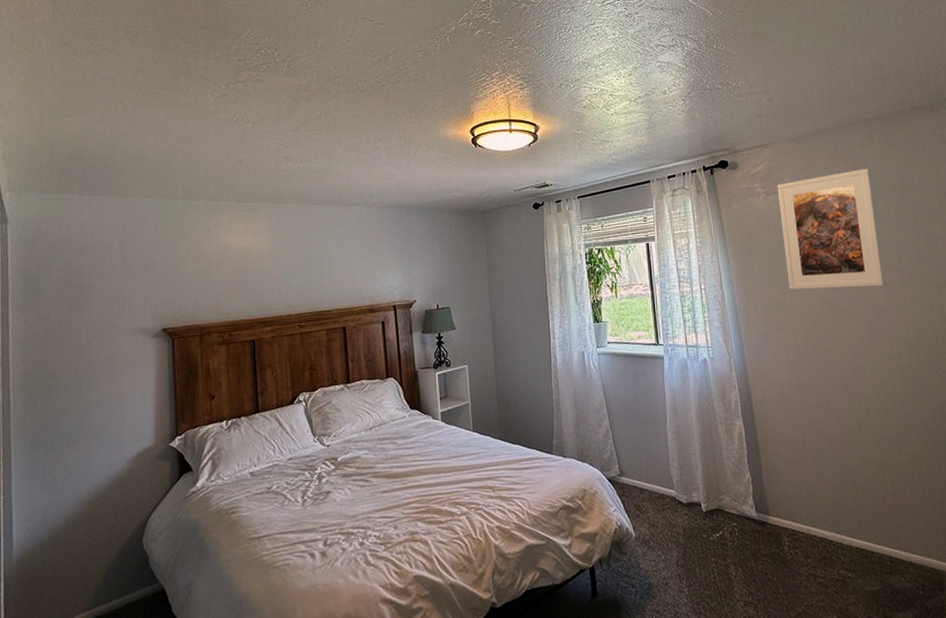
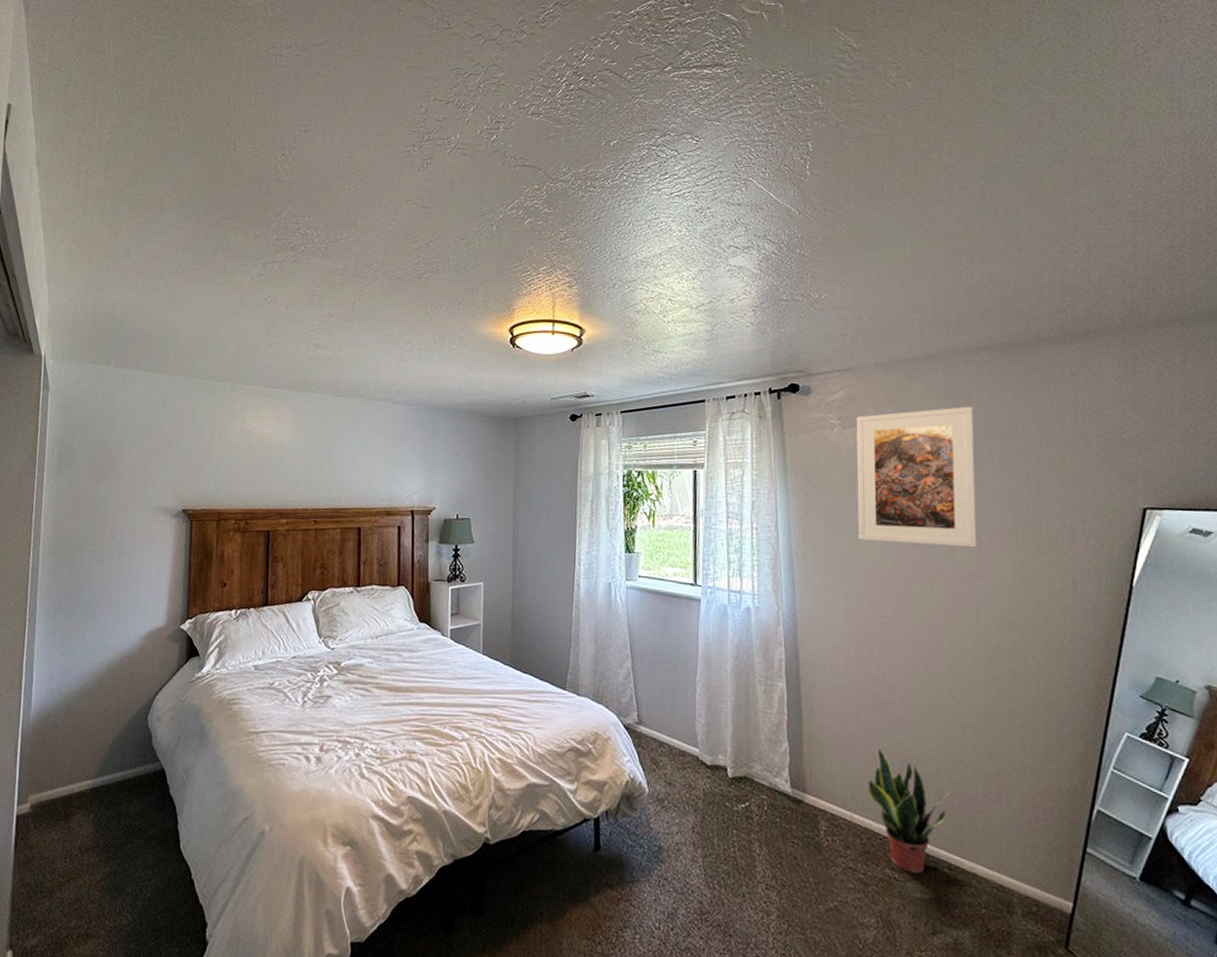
potted plant: none [819,467,885,570] -> present [867,749,951,874]

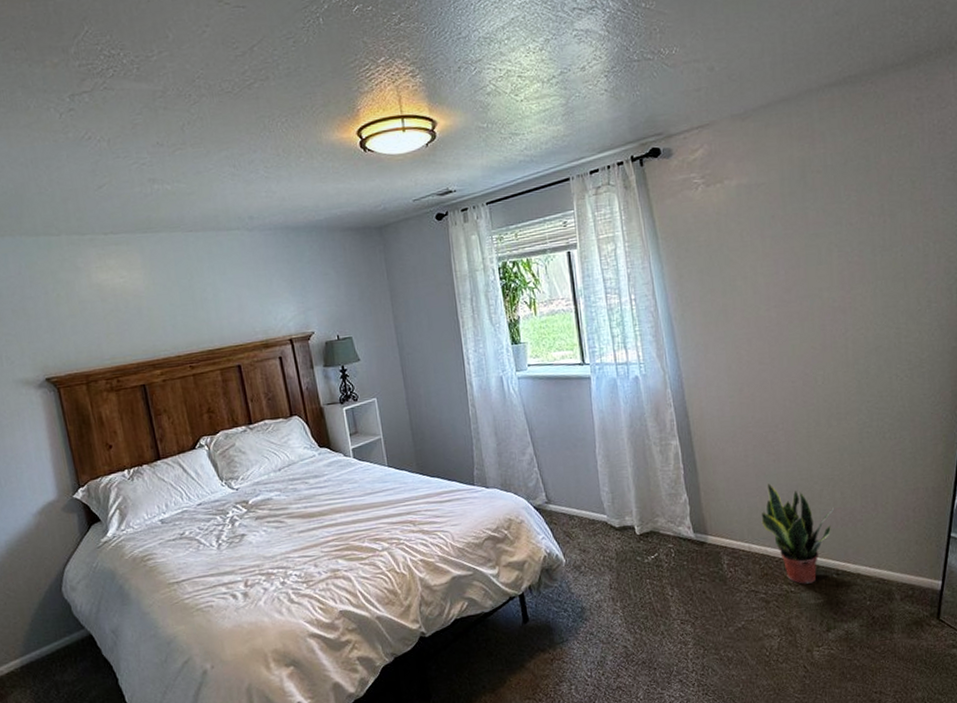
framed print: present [856,406,979,548] -> none [718,145,842,295]

